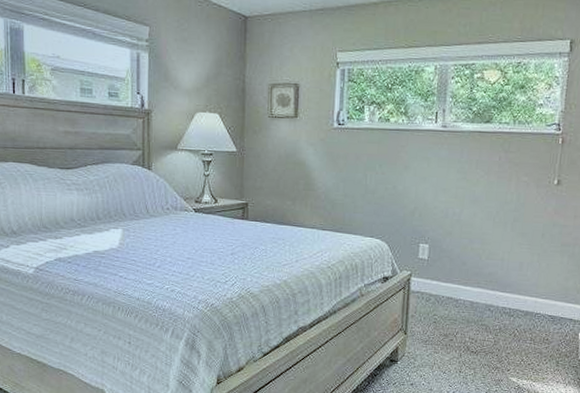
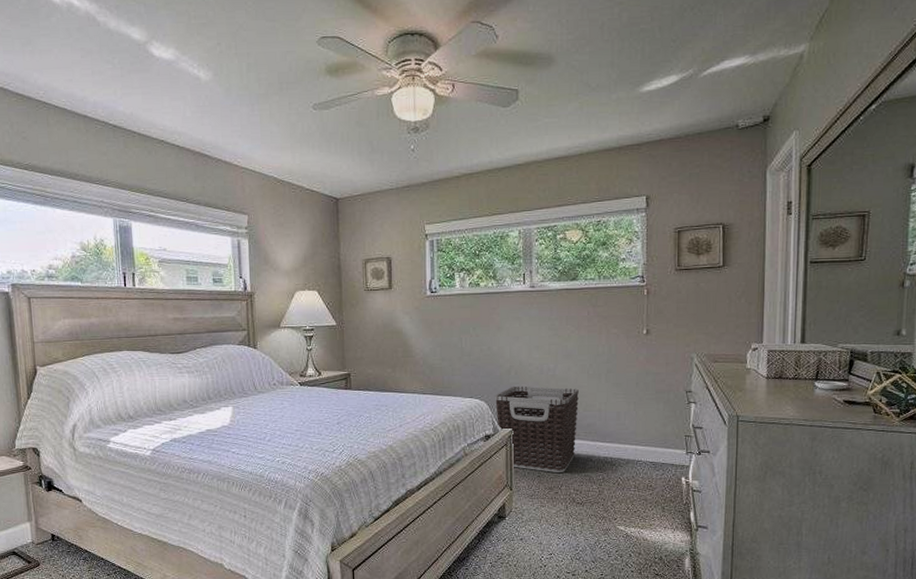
clothes hamper: none [396,228,483,320] -> present [495,386,579,472]

